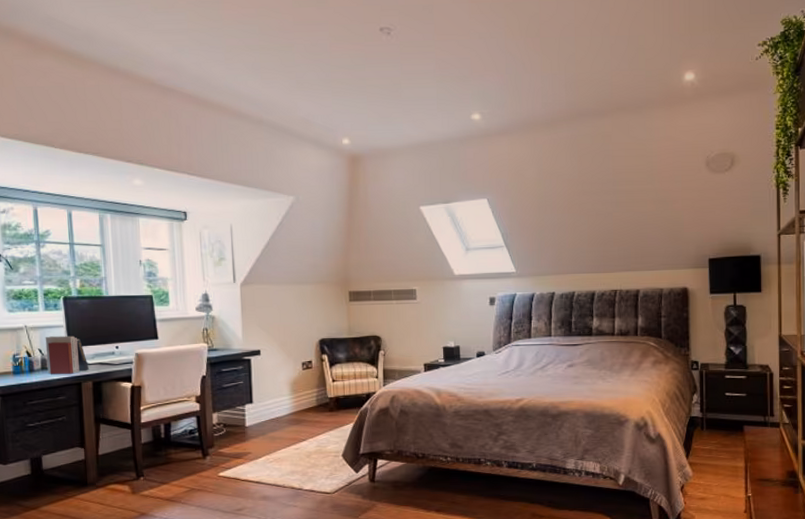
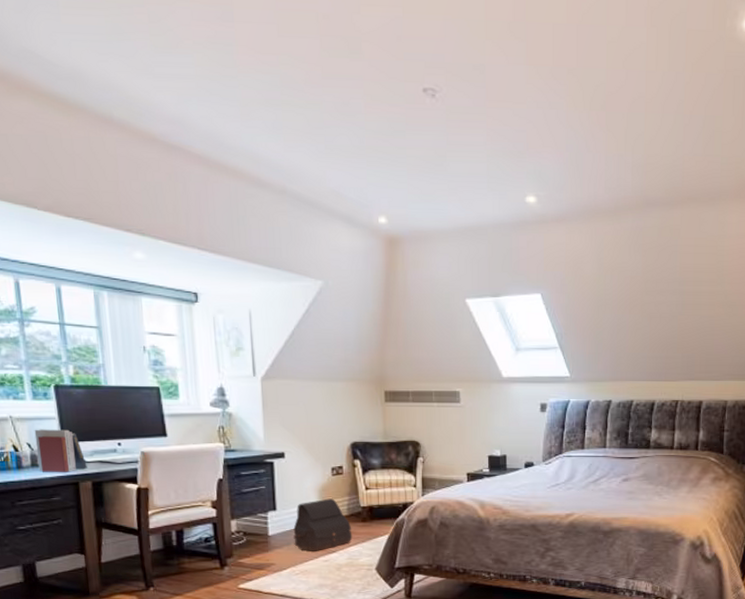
satchel: none [268,391,321,441] -> present [293,498,353,552]

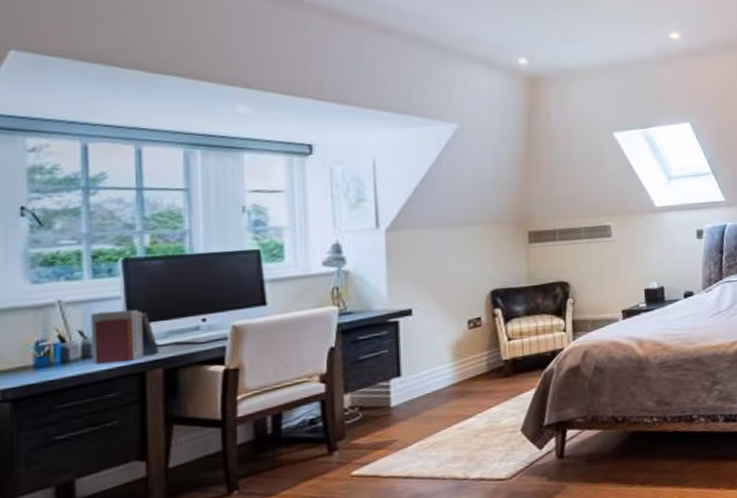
satchel: present [293,498,353,552] -> none [421,355,493,420]

